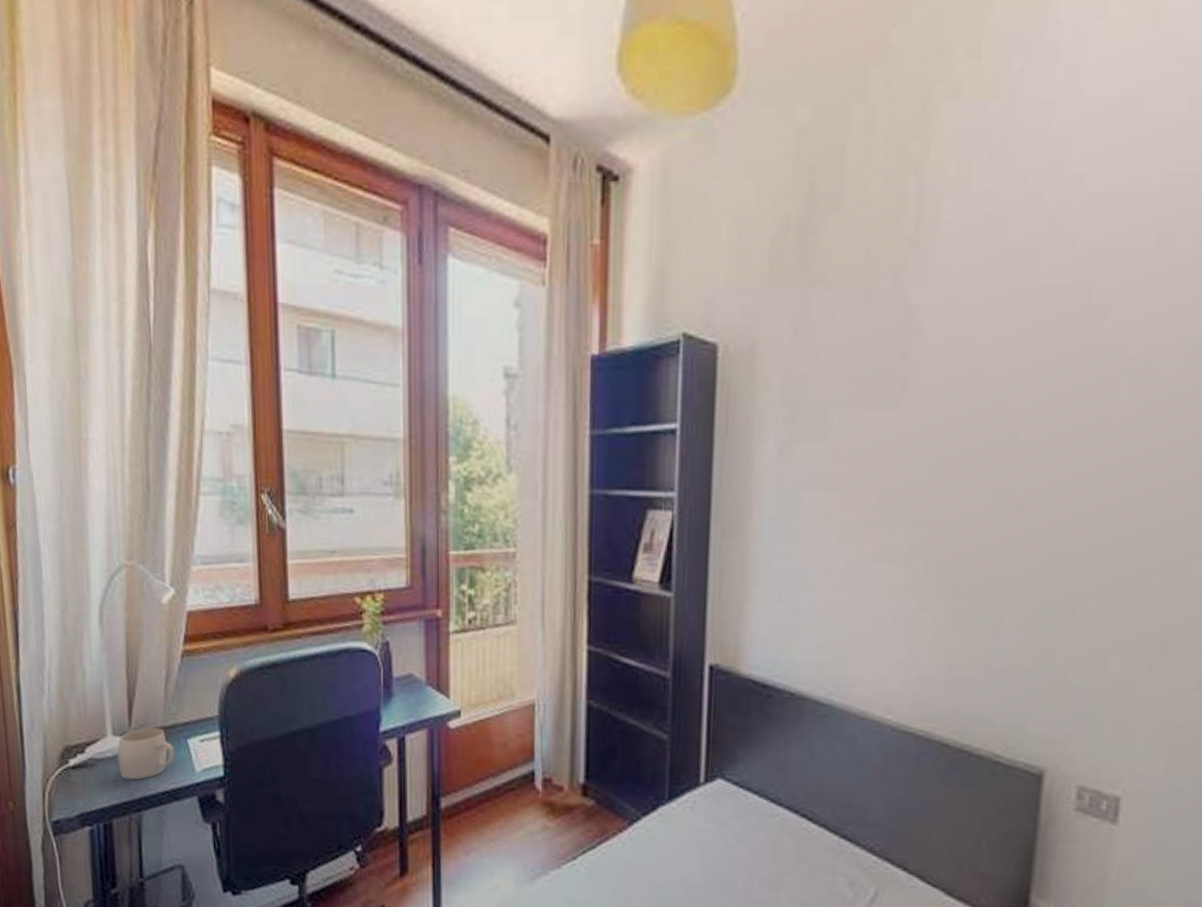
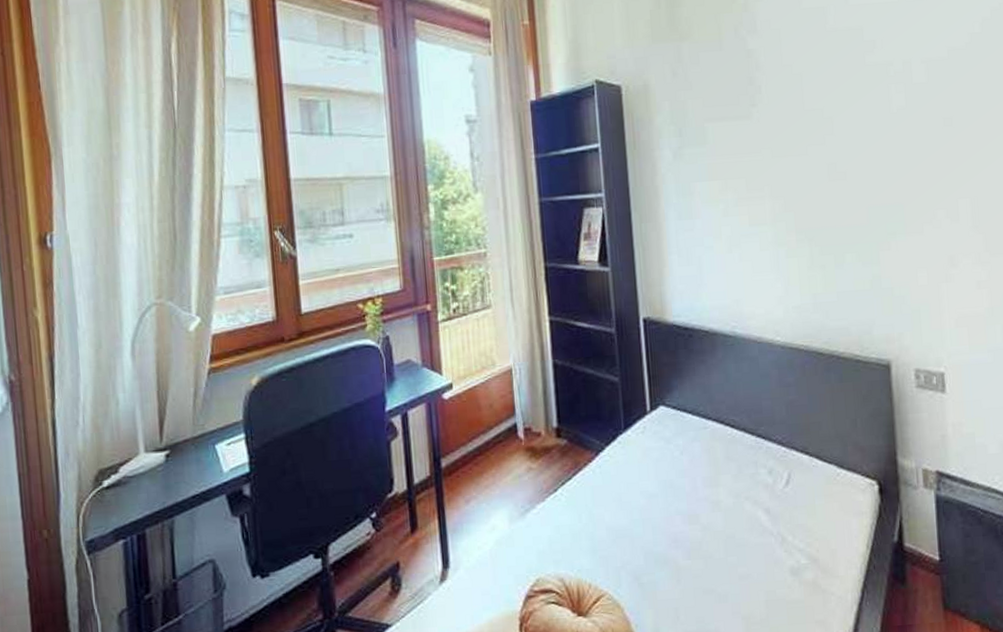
mug: present [117,727,175,780] -> none [149,439,204,491]

